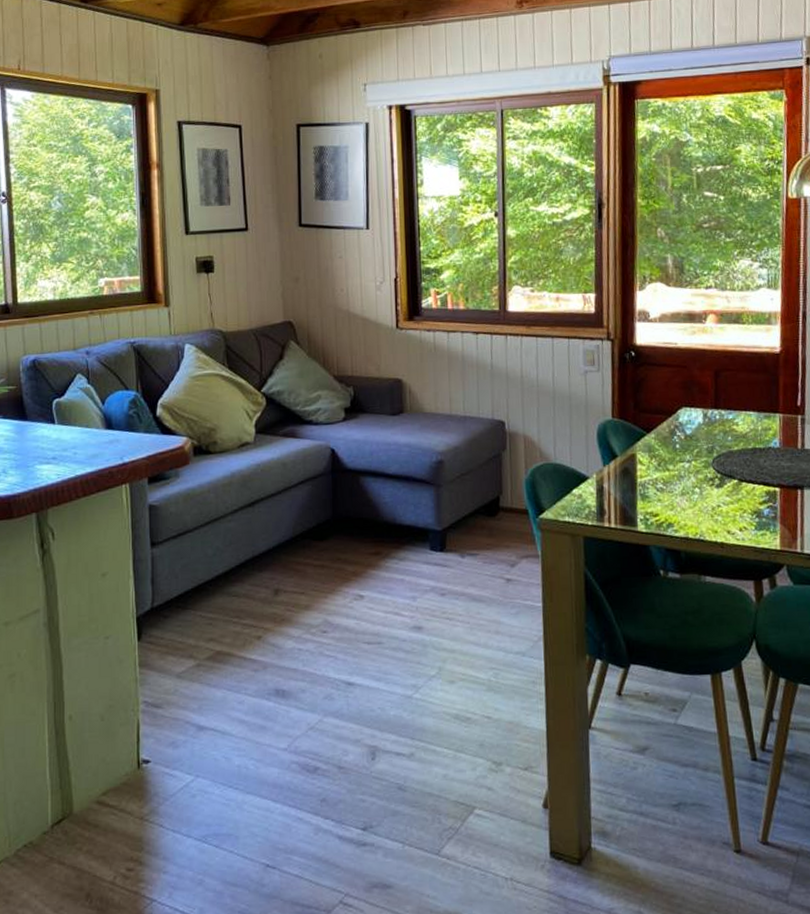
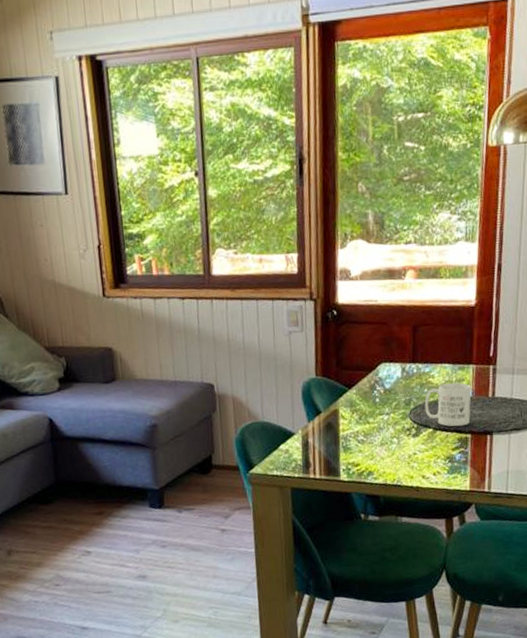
mug: none [728,432,779,479] -> present [424,382,471,427]

